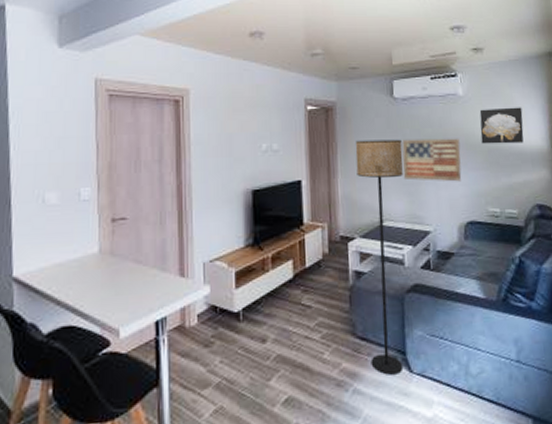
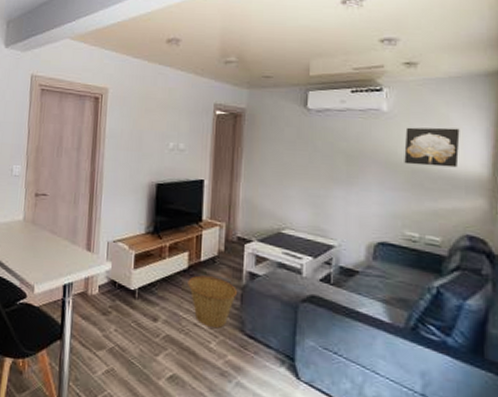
basket: none [295,282,345,338] -> present [188,275,237,329]
floor lamp: present [355,139,403,375] -> none [257,147,312,378]
wall art: present [402,138,462,182] -> none [310,151,378,200]

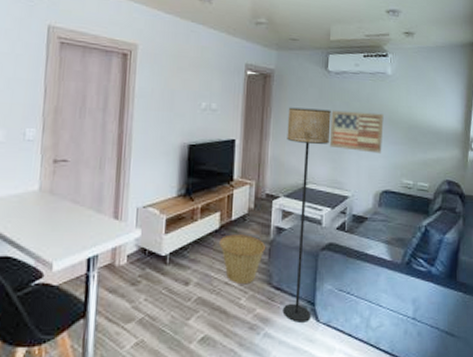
floor lamp: none [257,147,312,378] -> present [282,107,331,323]
wall art: none [310,151,378,200] -> present [329,110,384,154]
wall art: present [404,127,460,168] -> none [403,89,443,124]

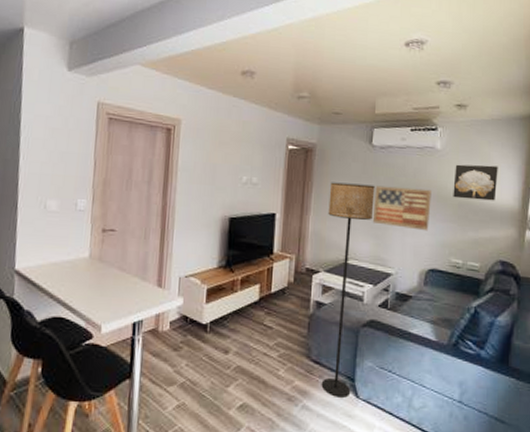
basket: present [219,234,265,285] -> none [258,306,304,357]
wall art: none [403,89,443,124] -> present [453,164,498,201]

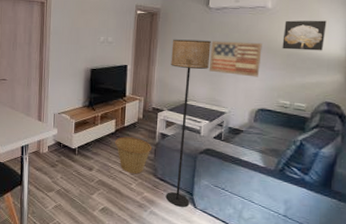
basket: none [258,306,304,357] -> present [115,136,152,175]

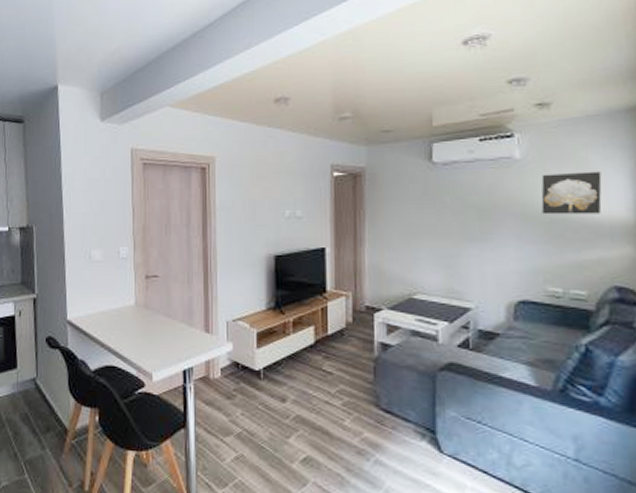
basket: present [115,136,152,175] -> none [316,350,369,405]
floor lamp: present [165,39,211,207] -> none [385,208,441,452]
wall art: present [208,41,262,77] -> none [440,207,514,256]

